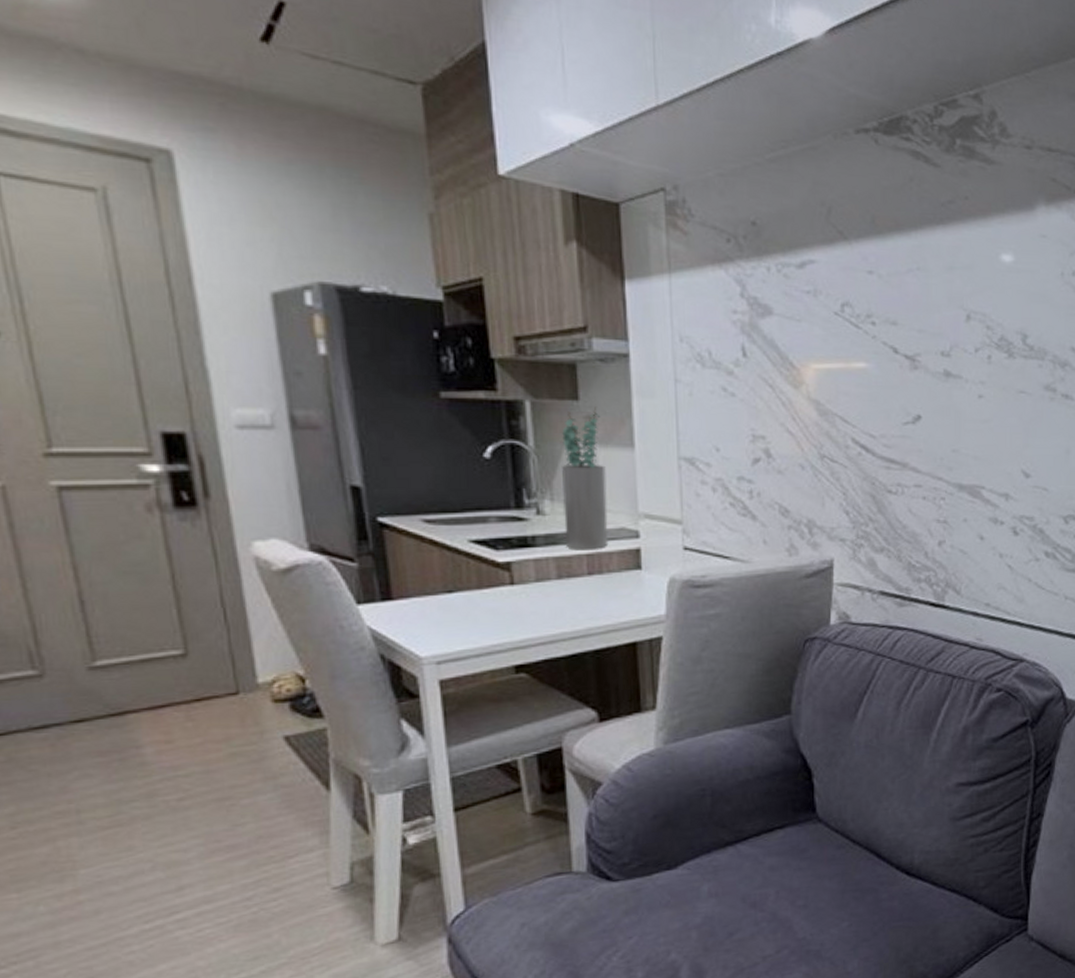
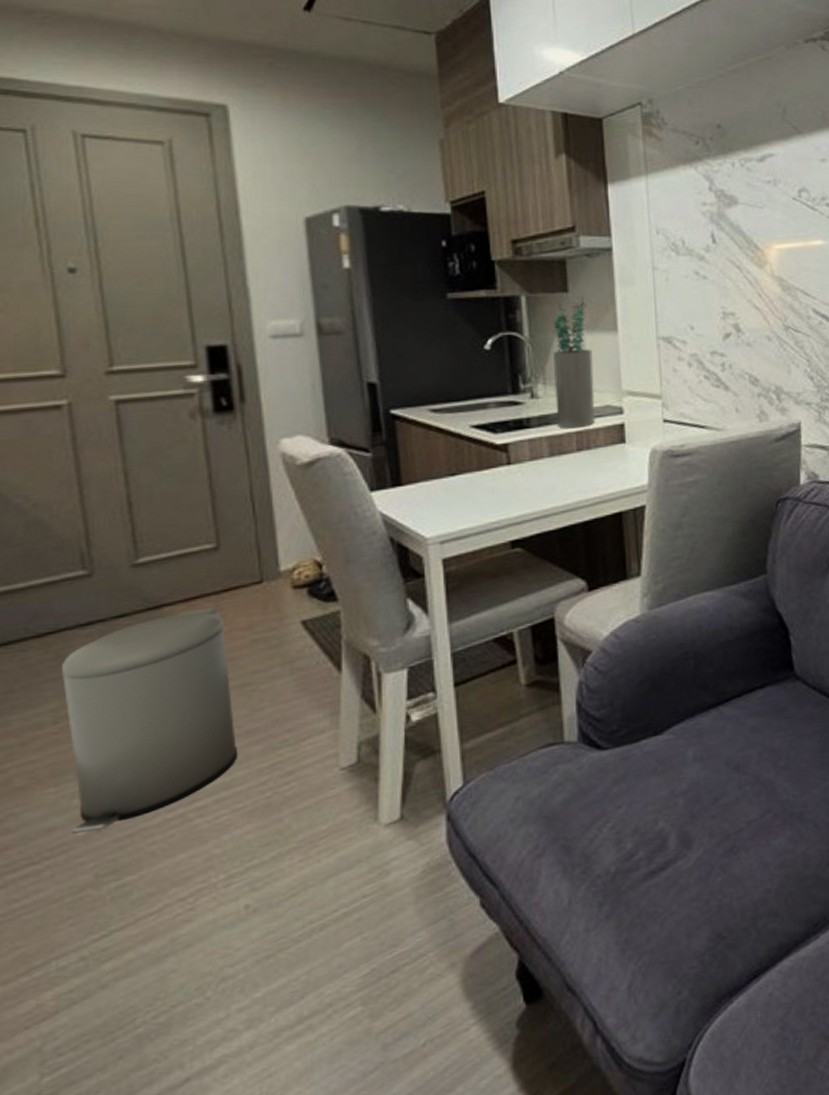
pedal bin: none [14,717,220,940] -> present [61,607,238,834]

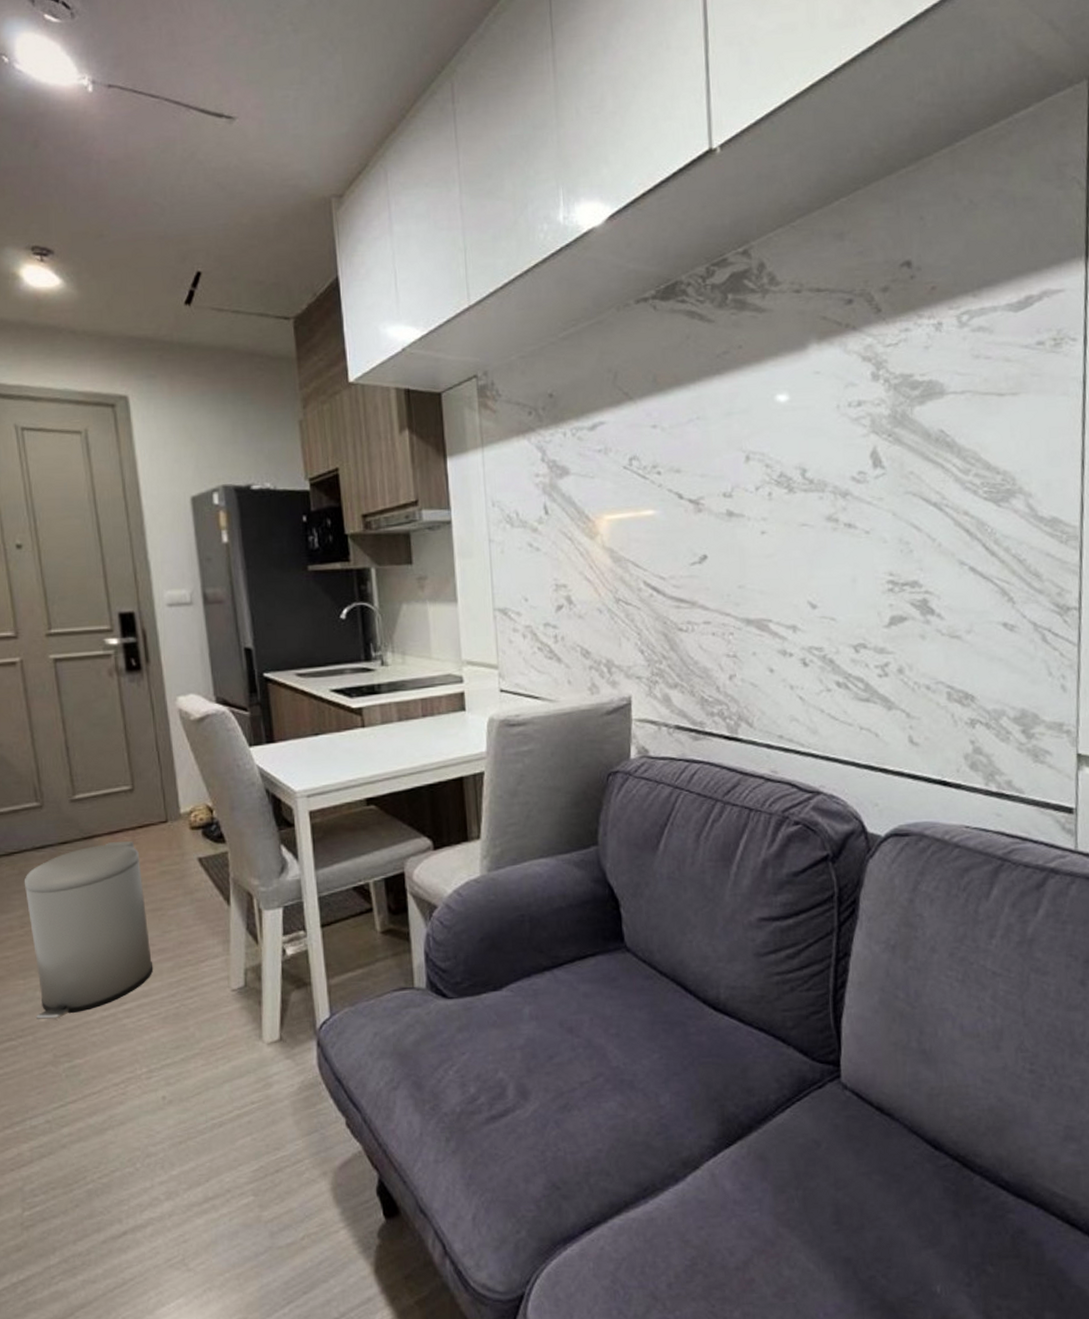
vase: present [553,297,596,430] -> none [400,569,438,696]

